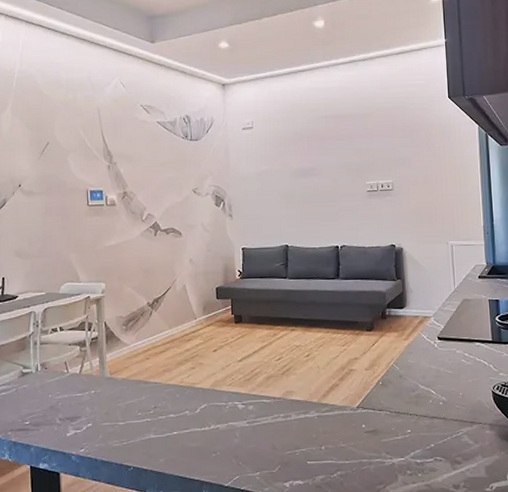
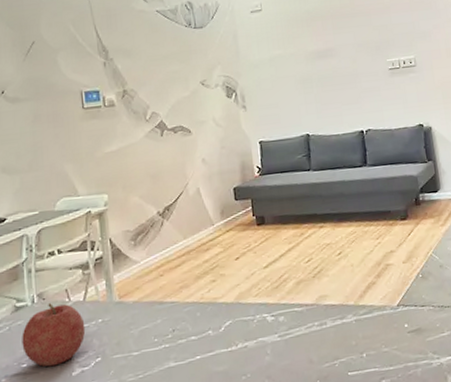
fruit: none [26,371,80,427] -> present [22,302,86,367]

